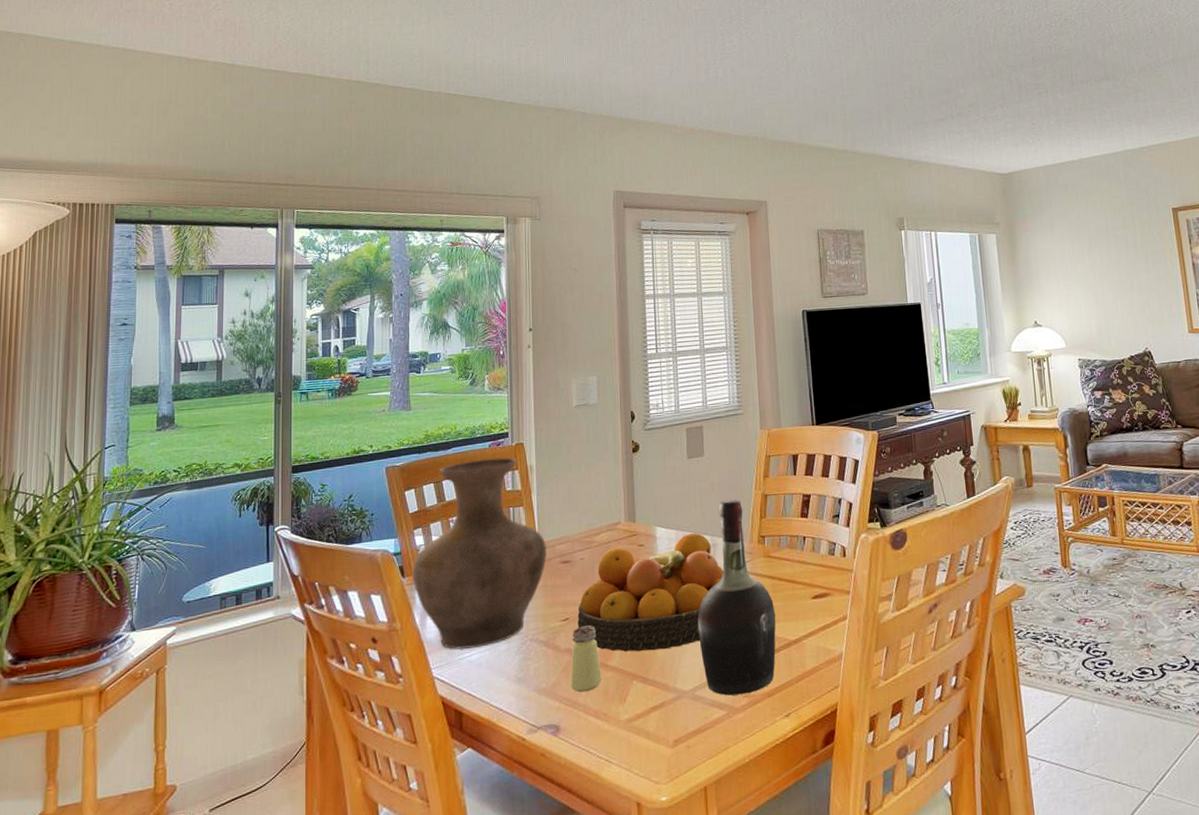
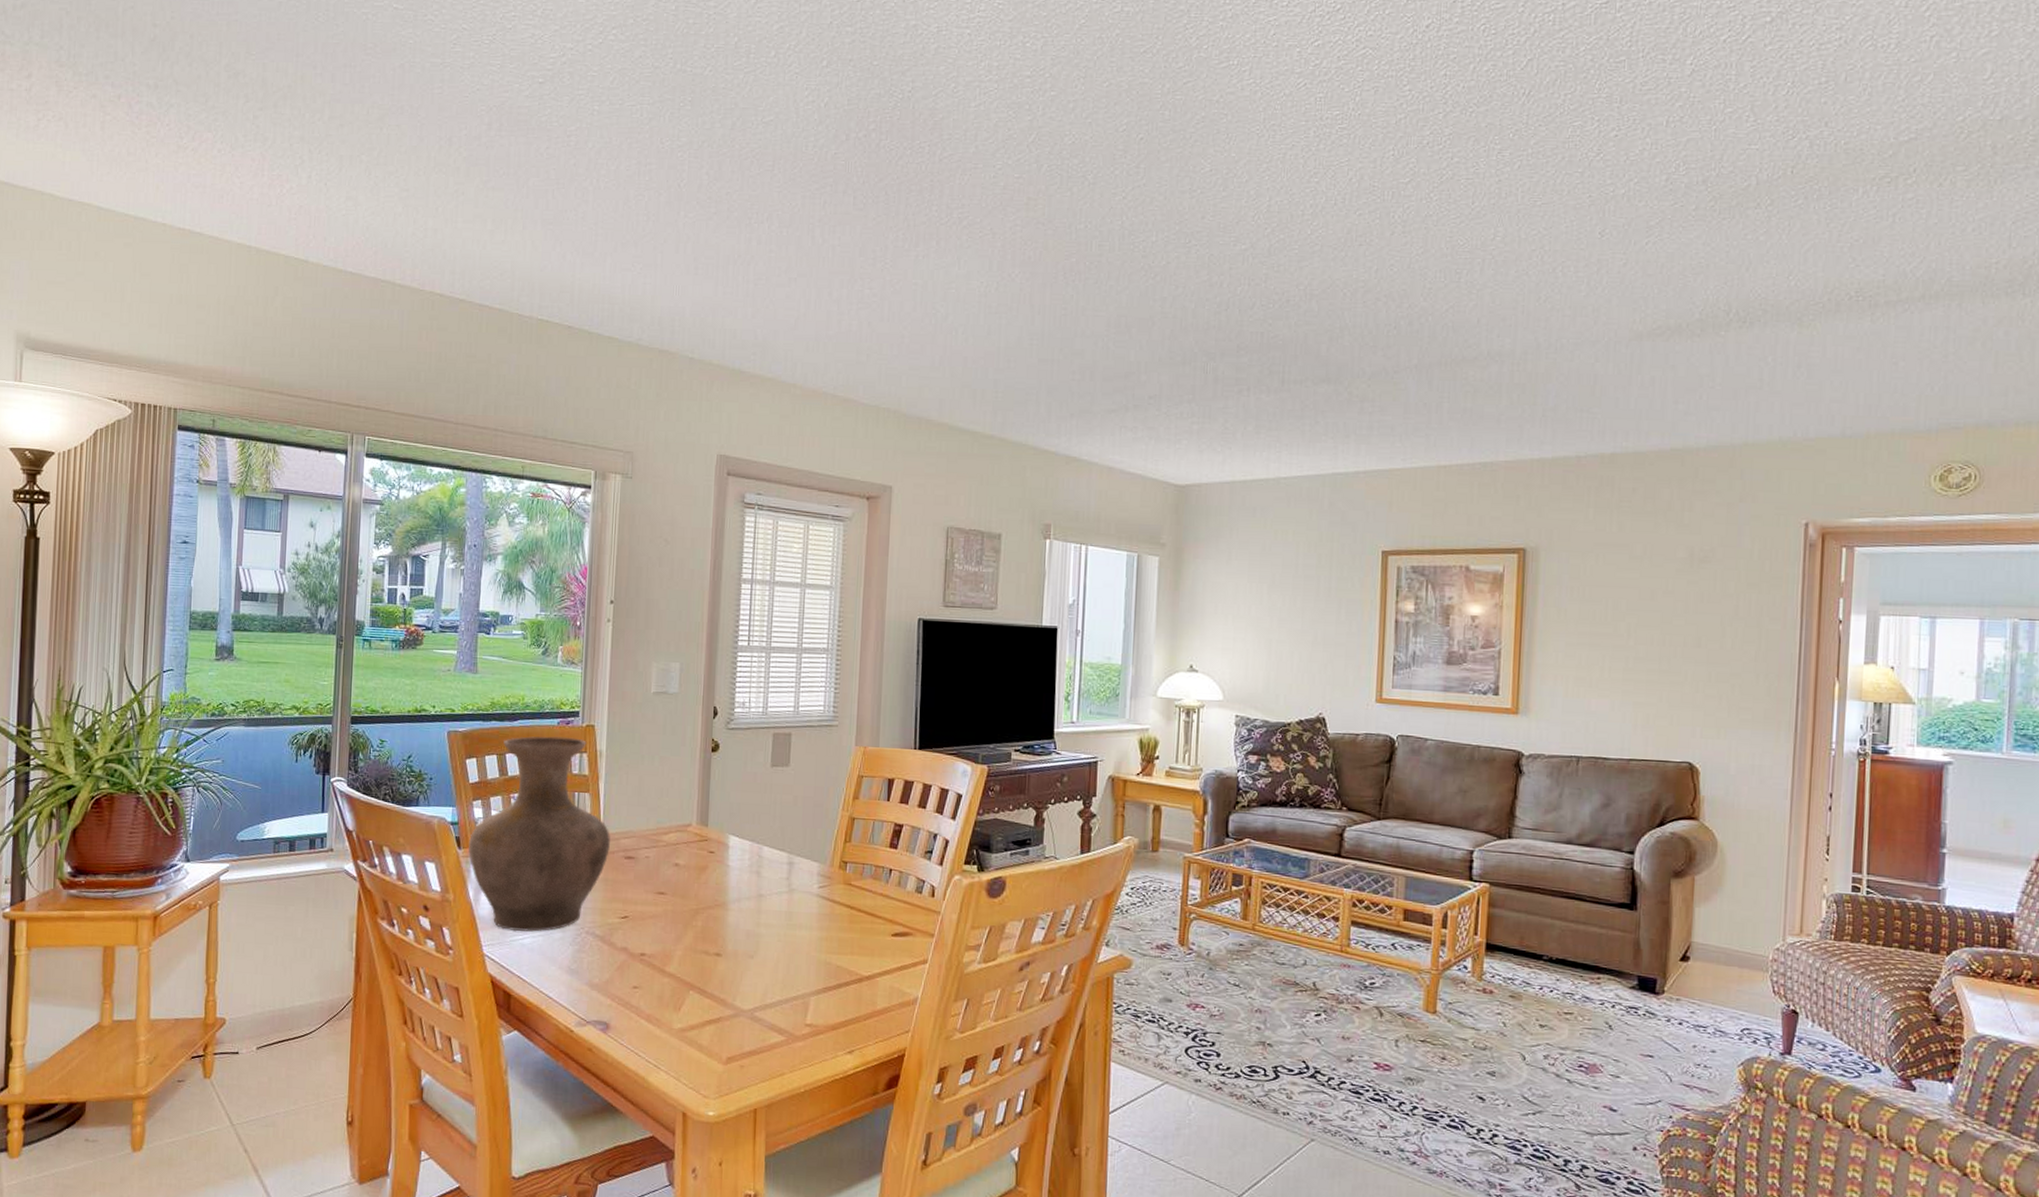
saltshaker: present [571,625,602,693] -> none [625,926,657,994]
fruit bowl: present [577,533,724,652] -> none [637,847,799,965]
cognac bottle: present [697,499,776,696] -> none [763,817,850,1024]

